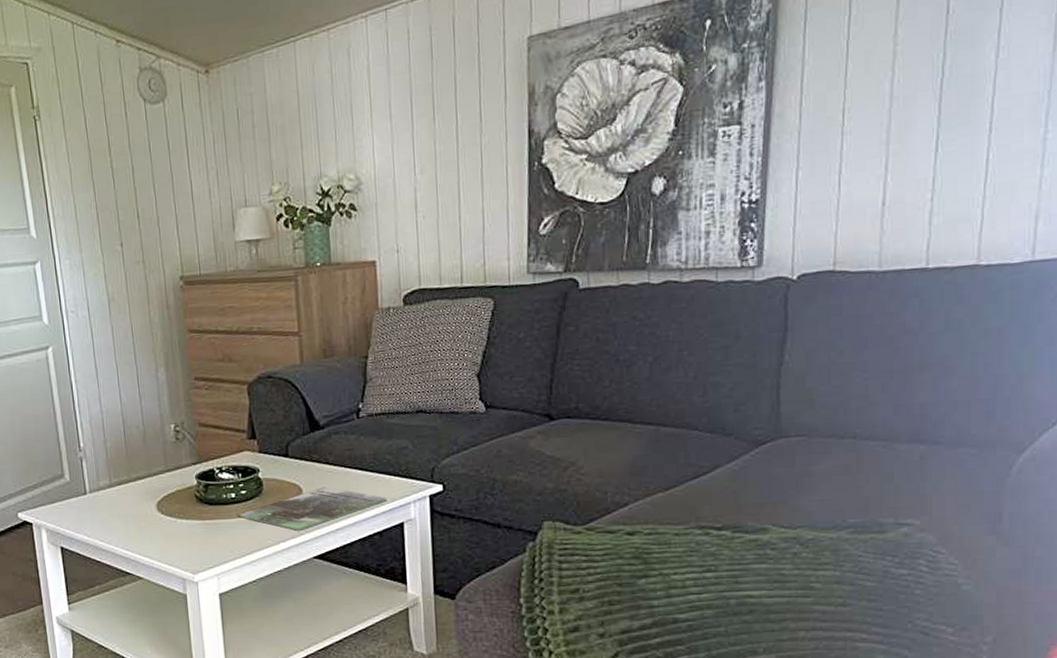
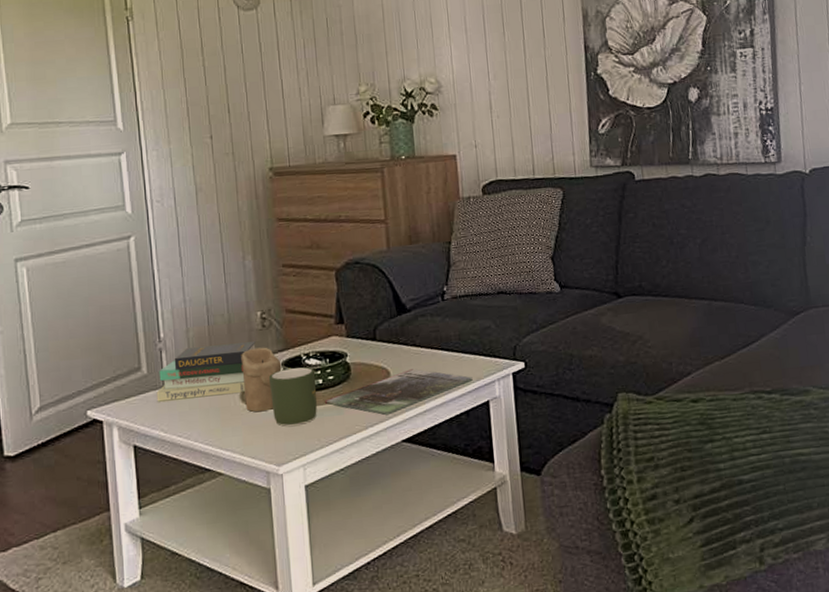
books: none [79,454,170,508] -> present [156,341,256,402]
candle: none [156,459,196,522] -> present [241,347,282,413]
mug: none [183,480,230,538] -> present [268,367,317,427]

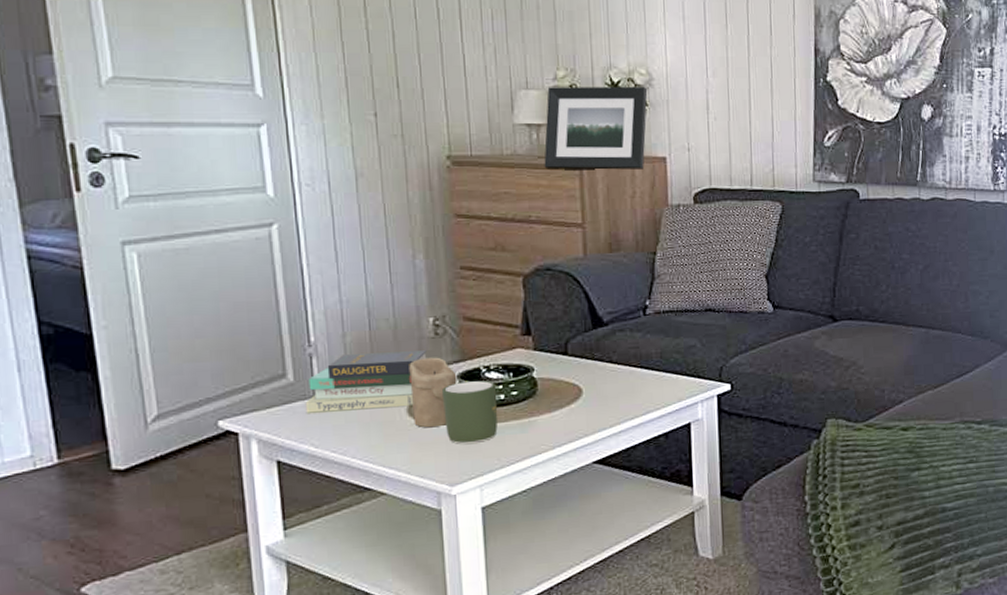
magazine: present [324,369,473,416] -> none [506,387,674,435]
picture frame: none [350,93,438,173] -> present [544,86,648,170]

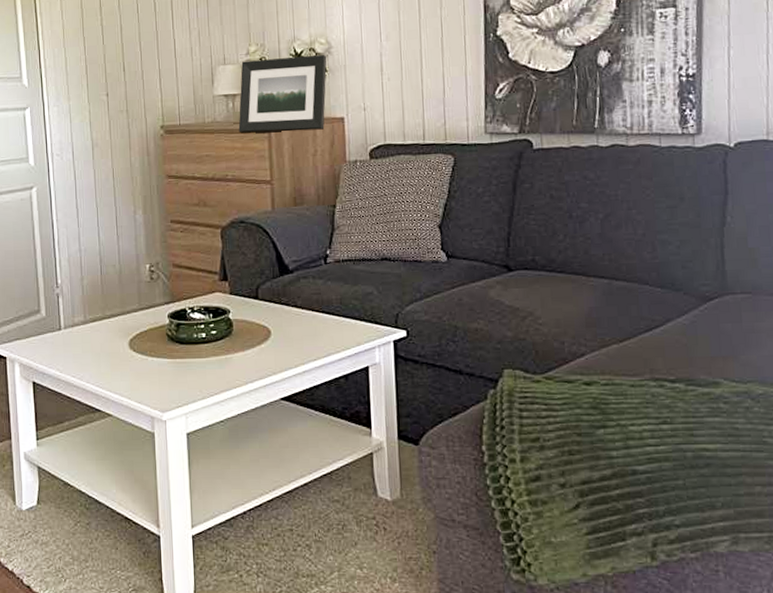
books: present [305,350,427,413] -> none [53,293,144,343]
candle: present [409,357,457,428] -> none [130,298,168,360]
mug: present [441,380,498,445] -> none [155,319,200,377]

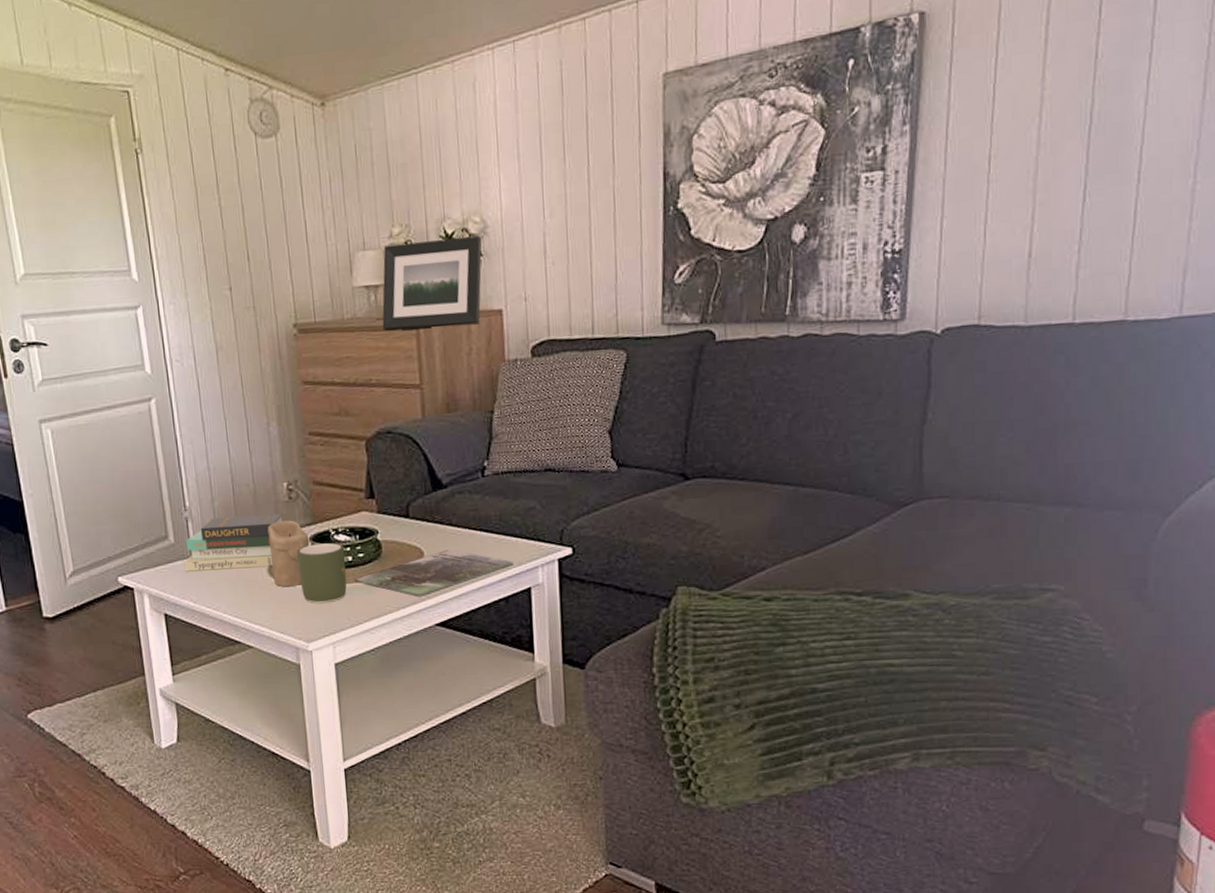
books: none [53,293,144,343] -> present [184,514,283,572]
candle: none [130,298,168,360] -> present [267,520,310,587]
mug: none [155,319,200,377] -> present [296,542,347,604]
magazine: none [207,329,353,373] -> present [354,550,514,598]

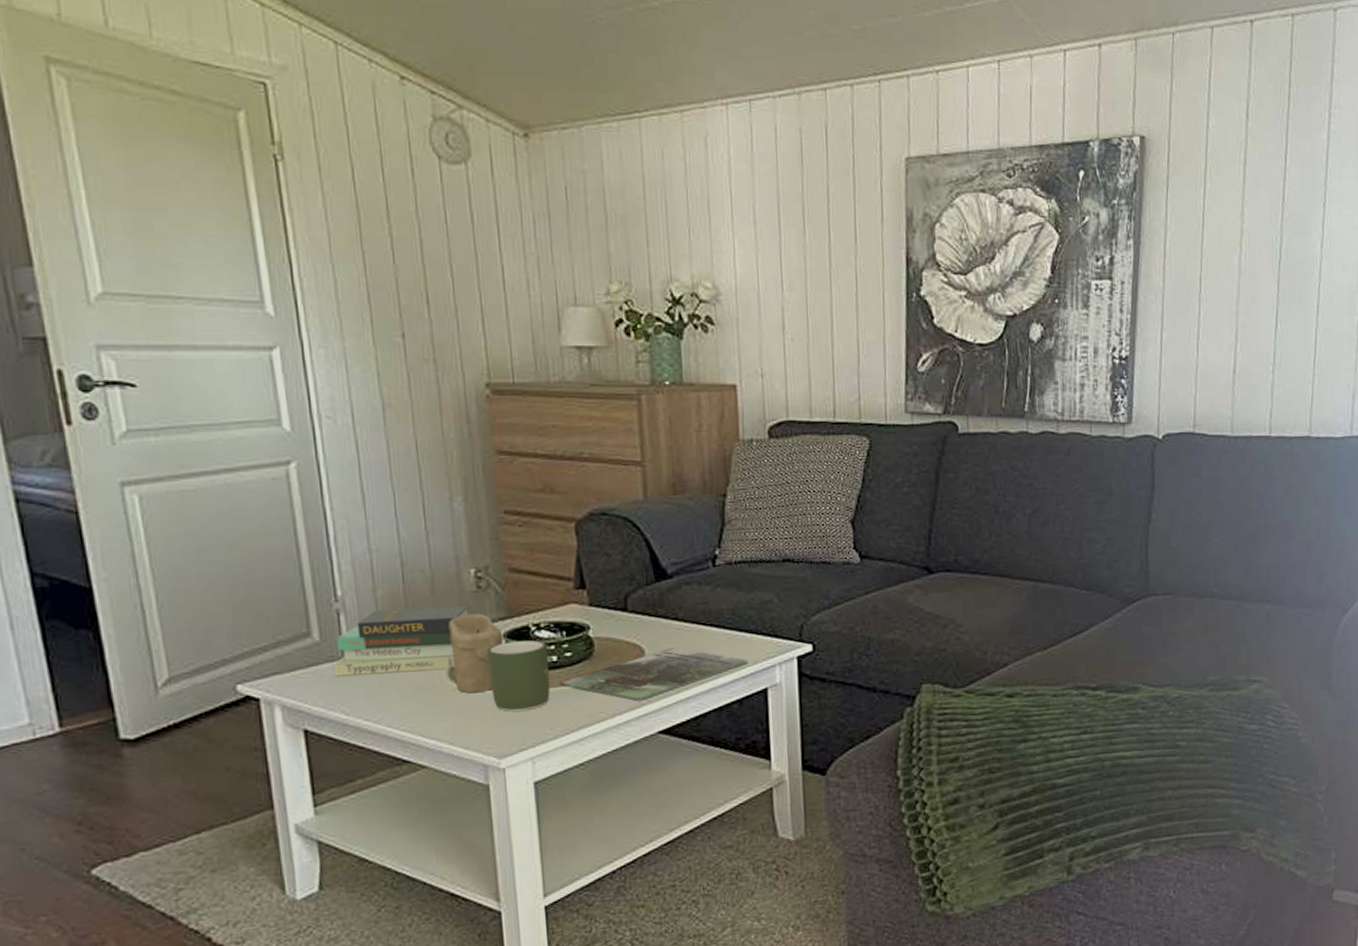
picture frame: present [382,235,482,331] -> none [596,302,714,400]

